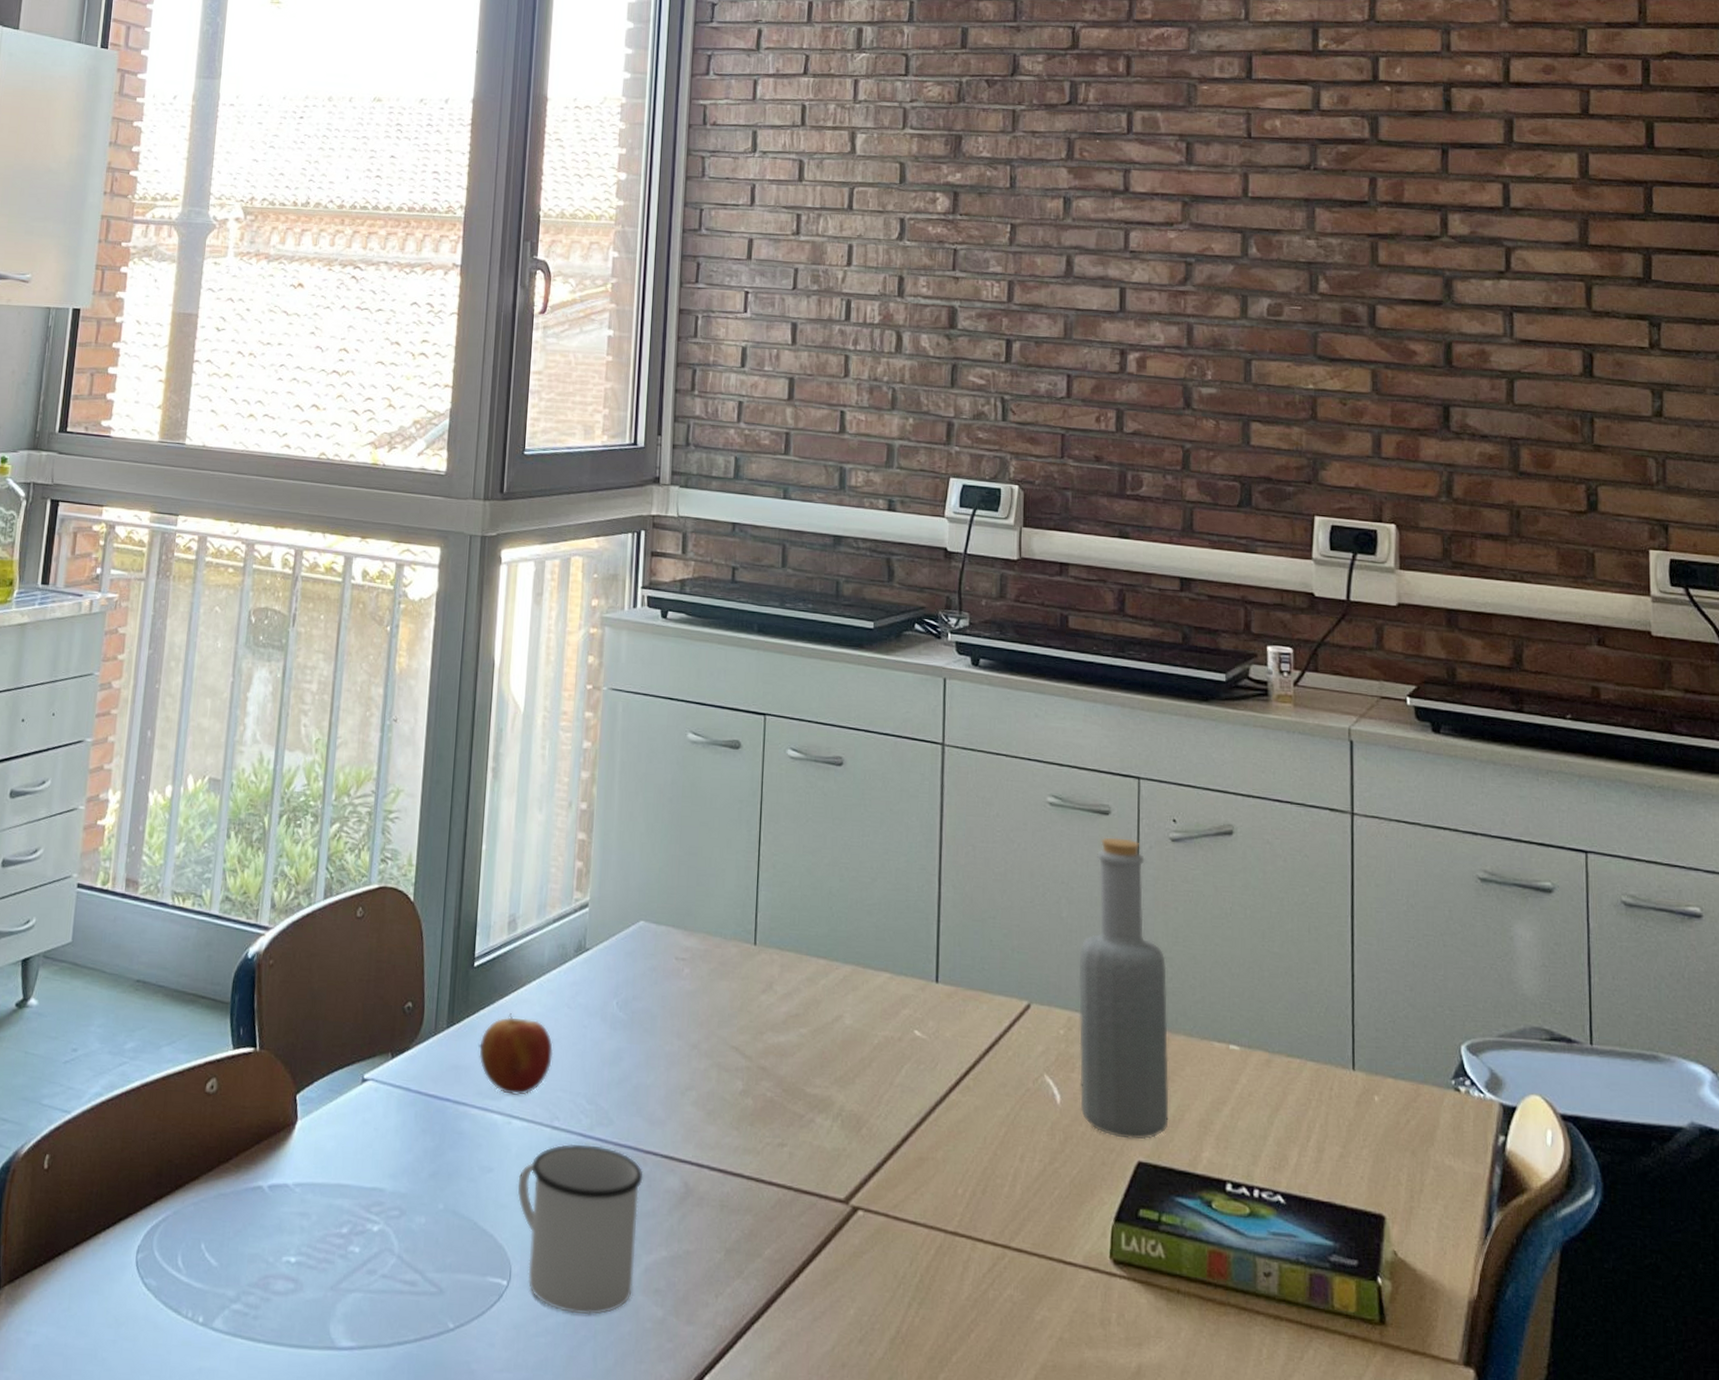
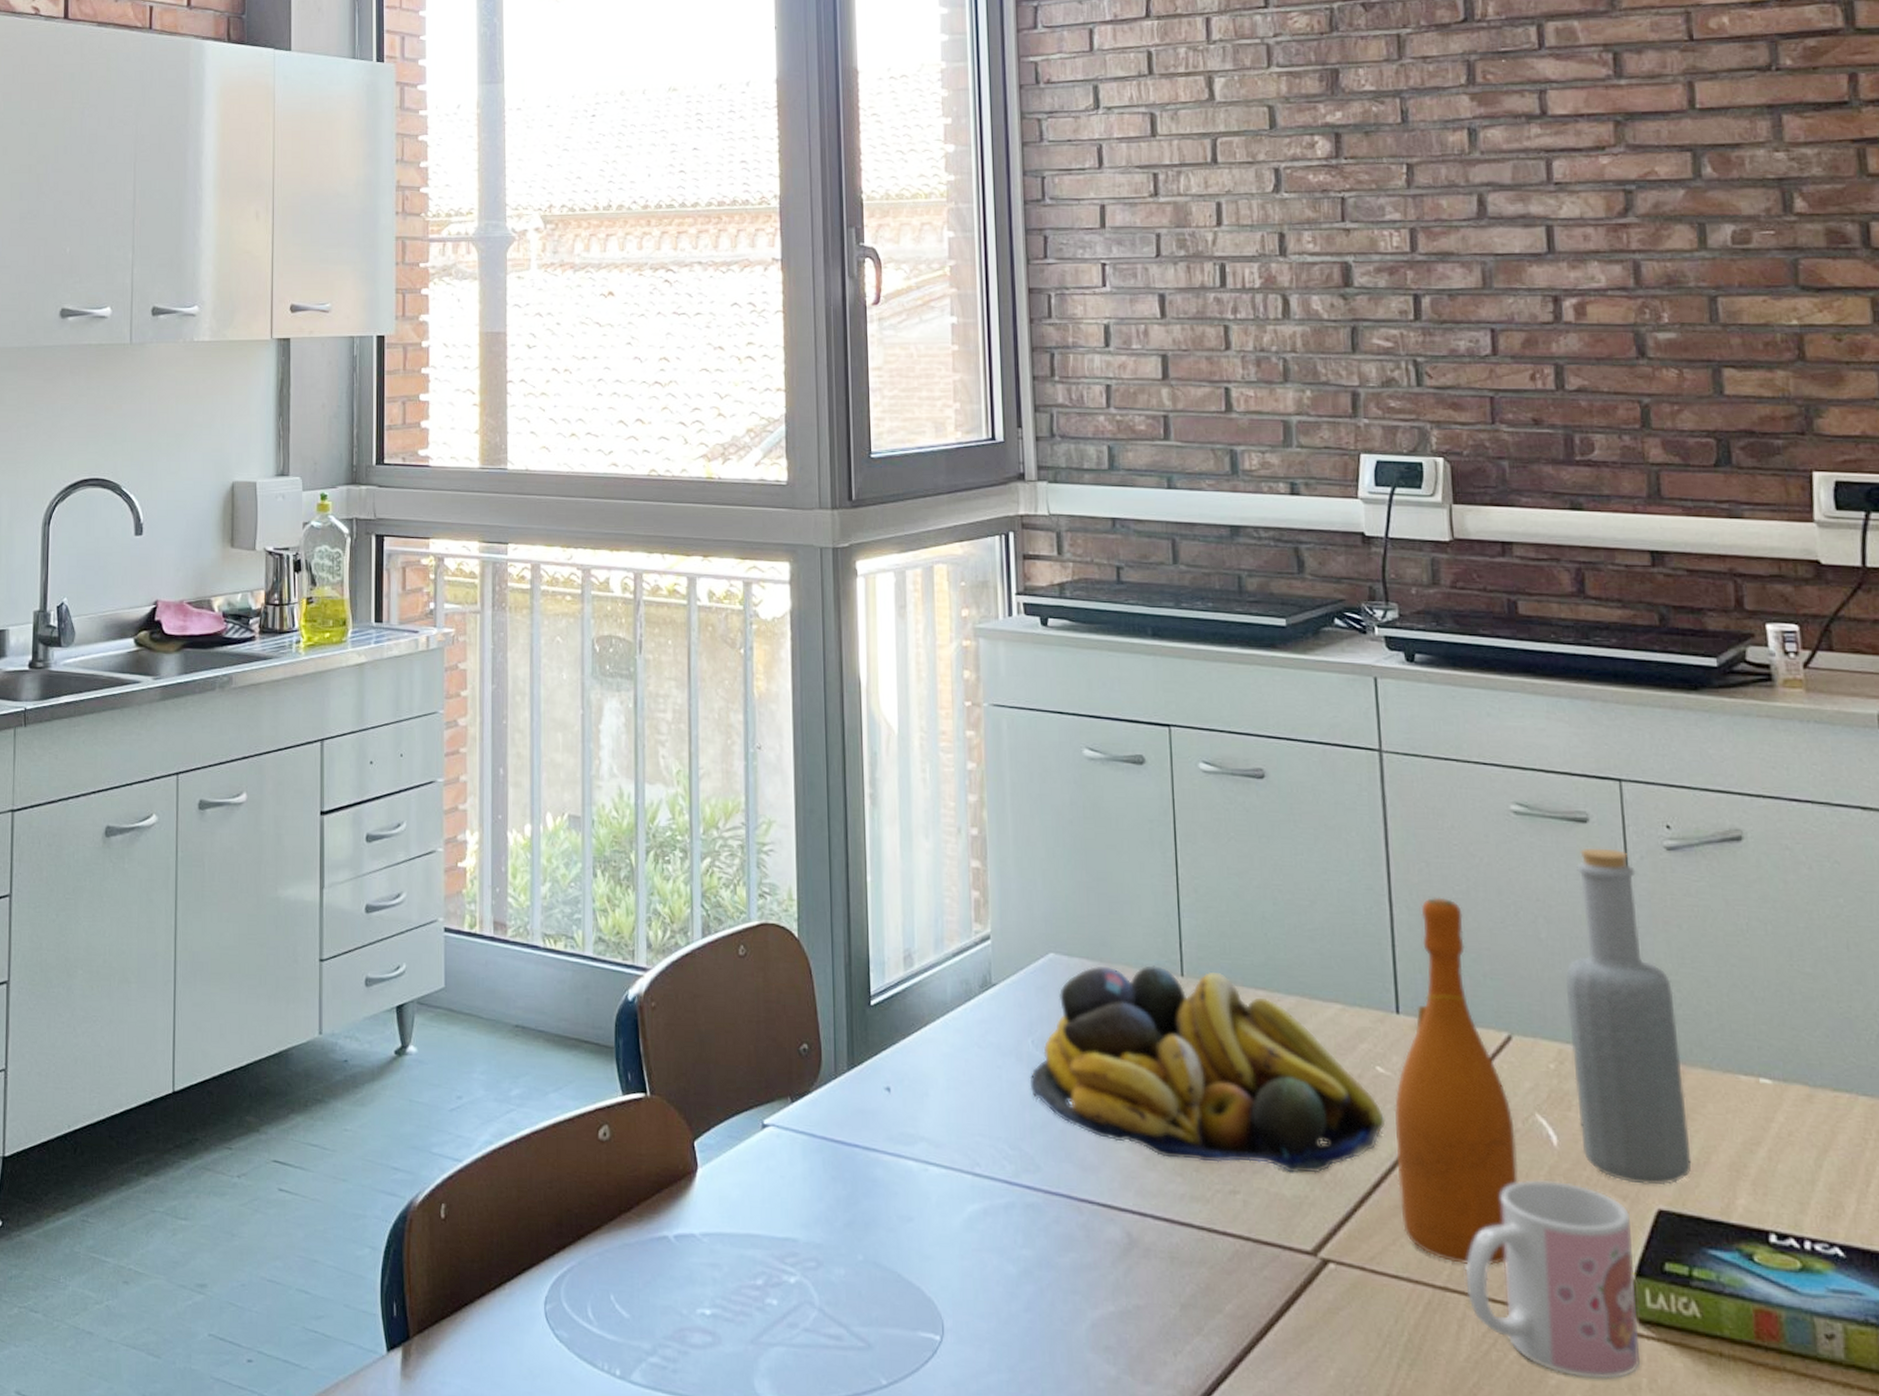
apple: present [479,1013,553,1096] -> none [885,1054,966,1141]
mug: present [517,1143,644,1315] -> none [941,1191,1080,1373]
fruit bowl: none [610,933,918,1128] -> present [1029,965,1386,1174]
wine bottle: none [923,877,1026,1212] -> present [1394,897,1518,1266]
mug: none [973,1133,1115,1314] -> present [1465,1179,1641,1379]

